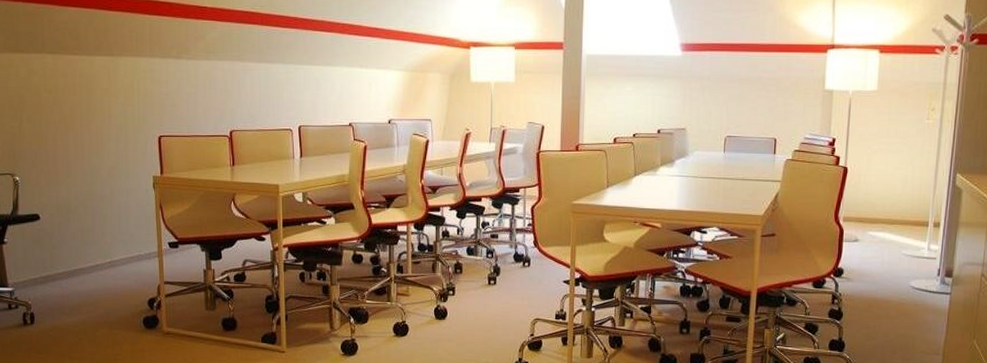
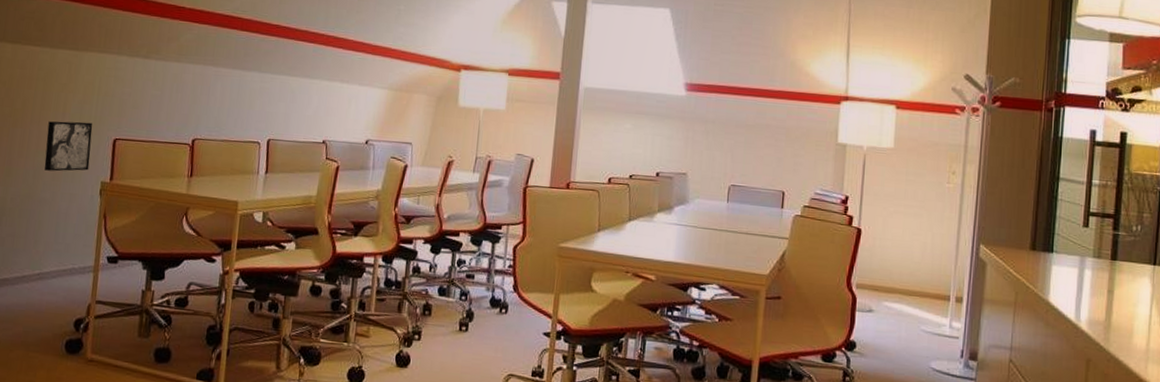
wall art: none [97,122,140,170] -> present [44,121,93,172]

